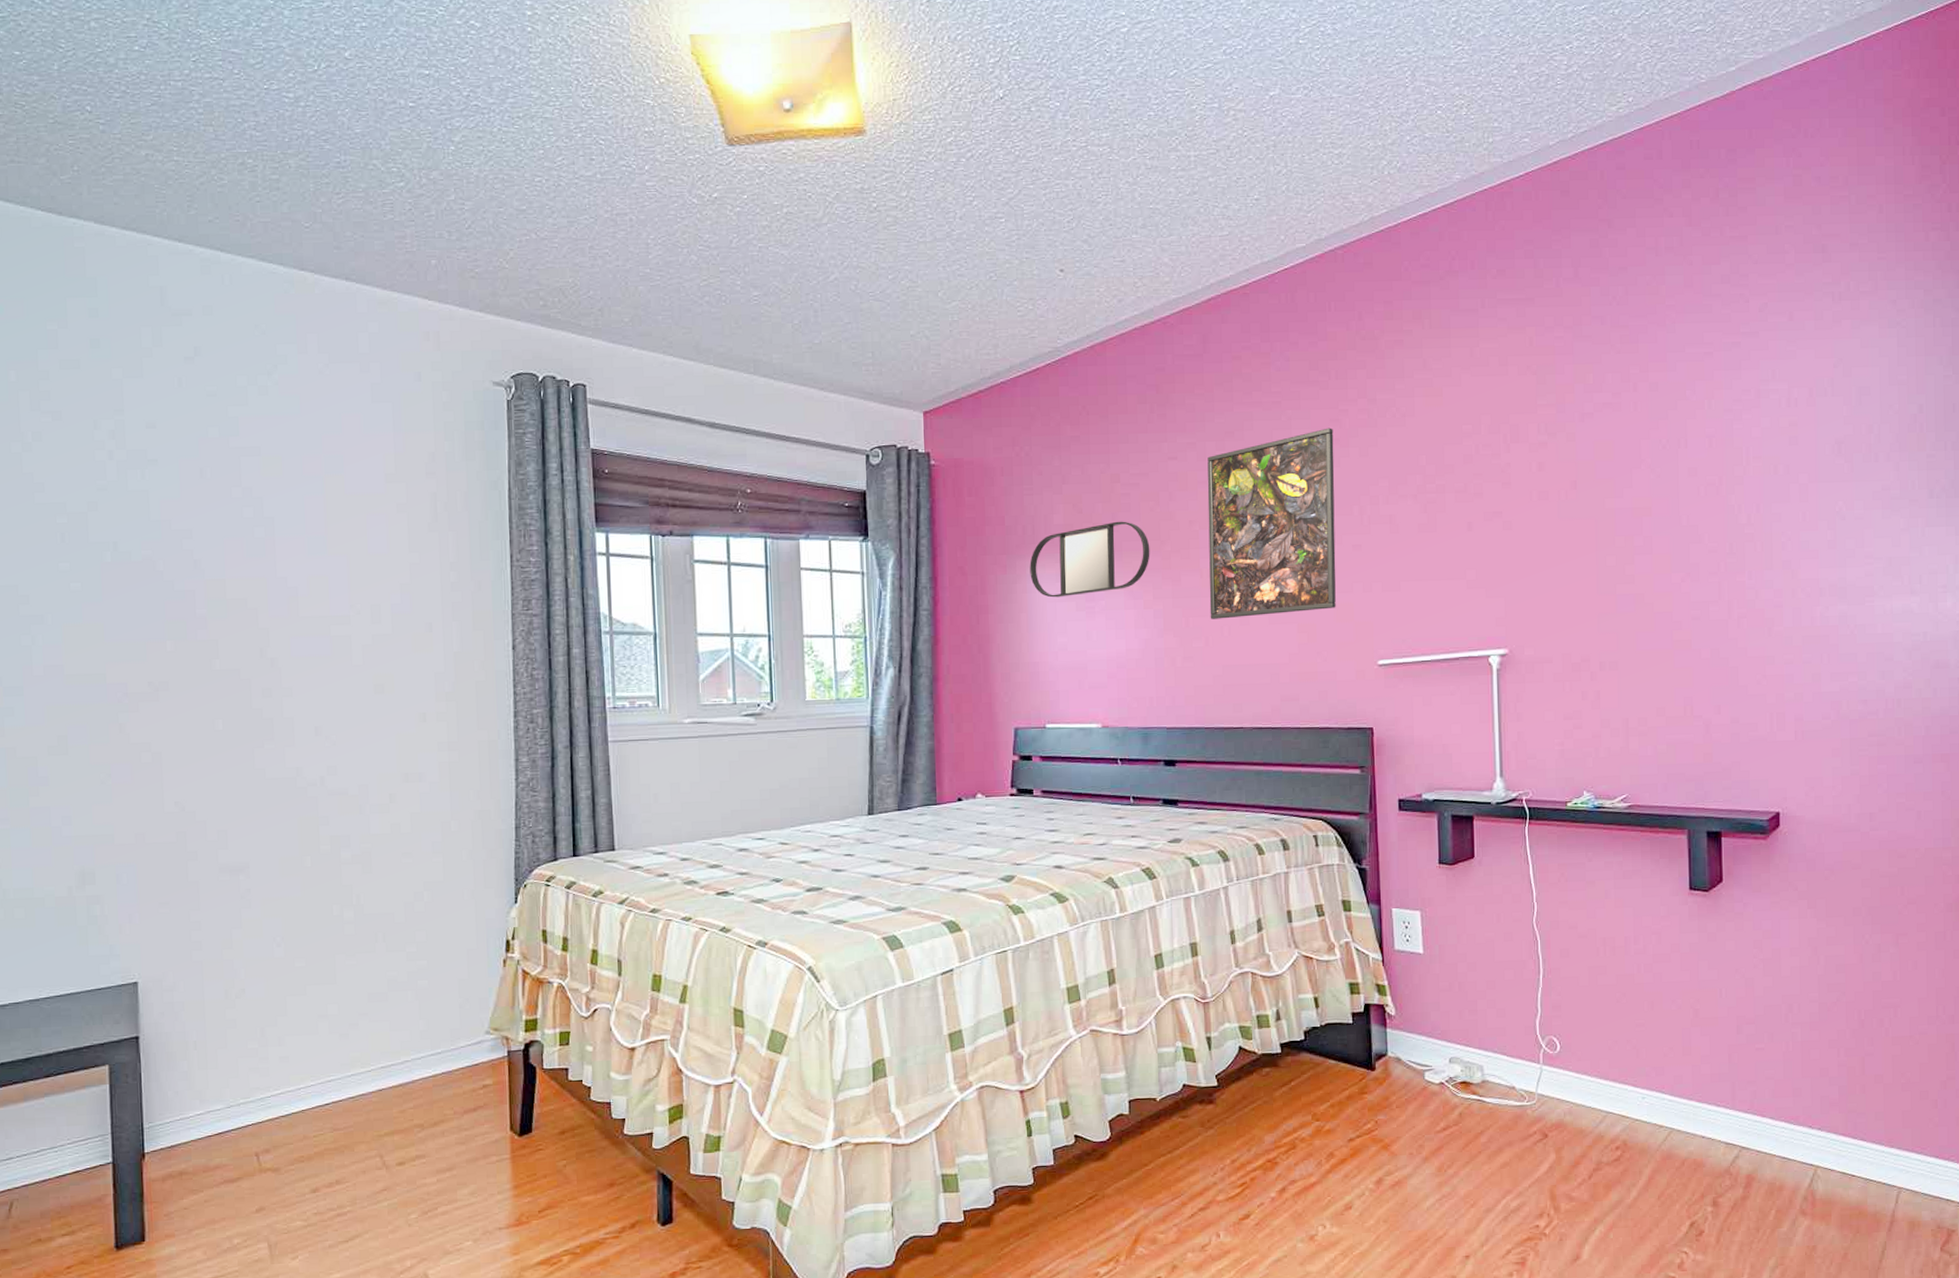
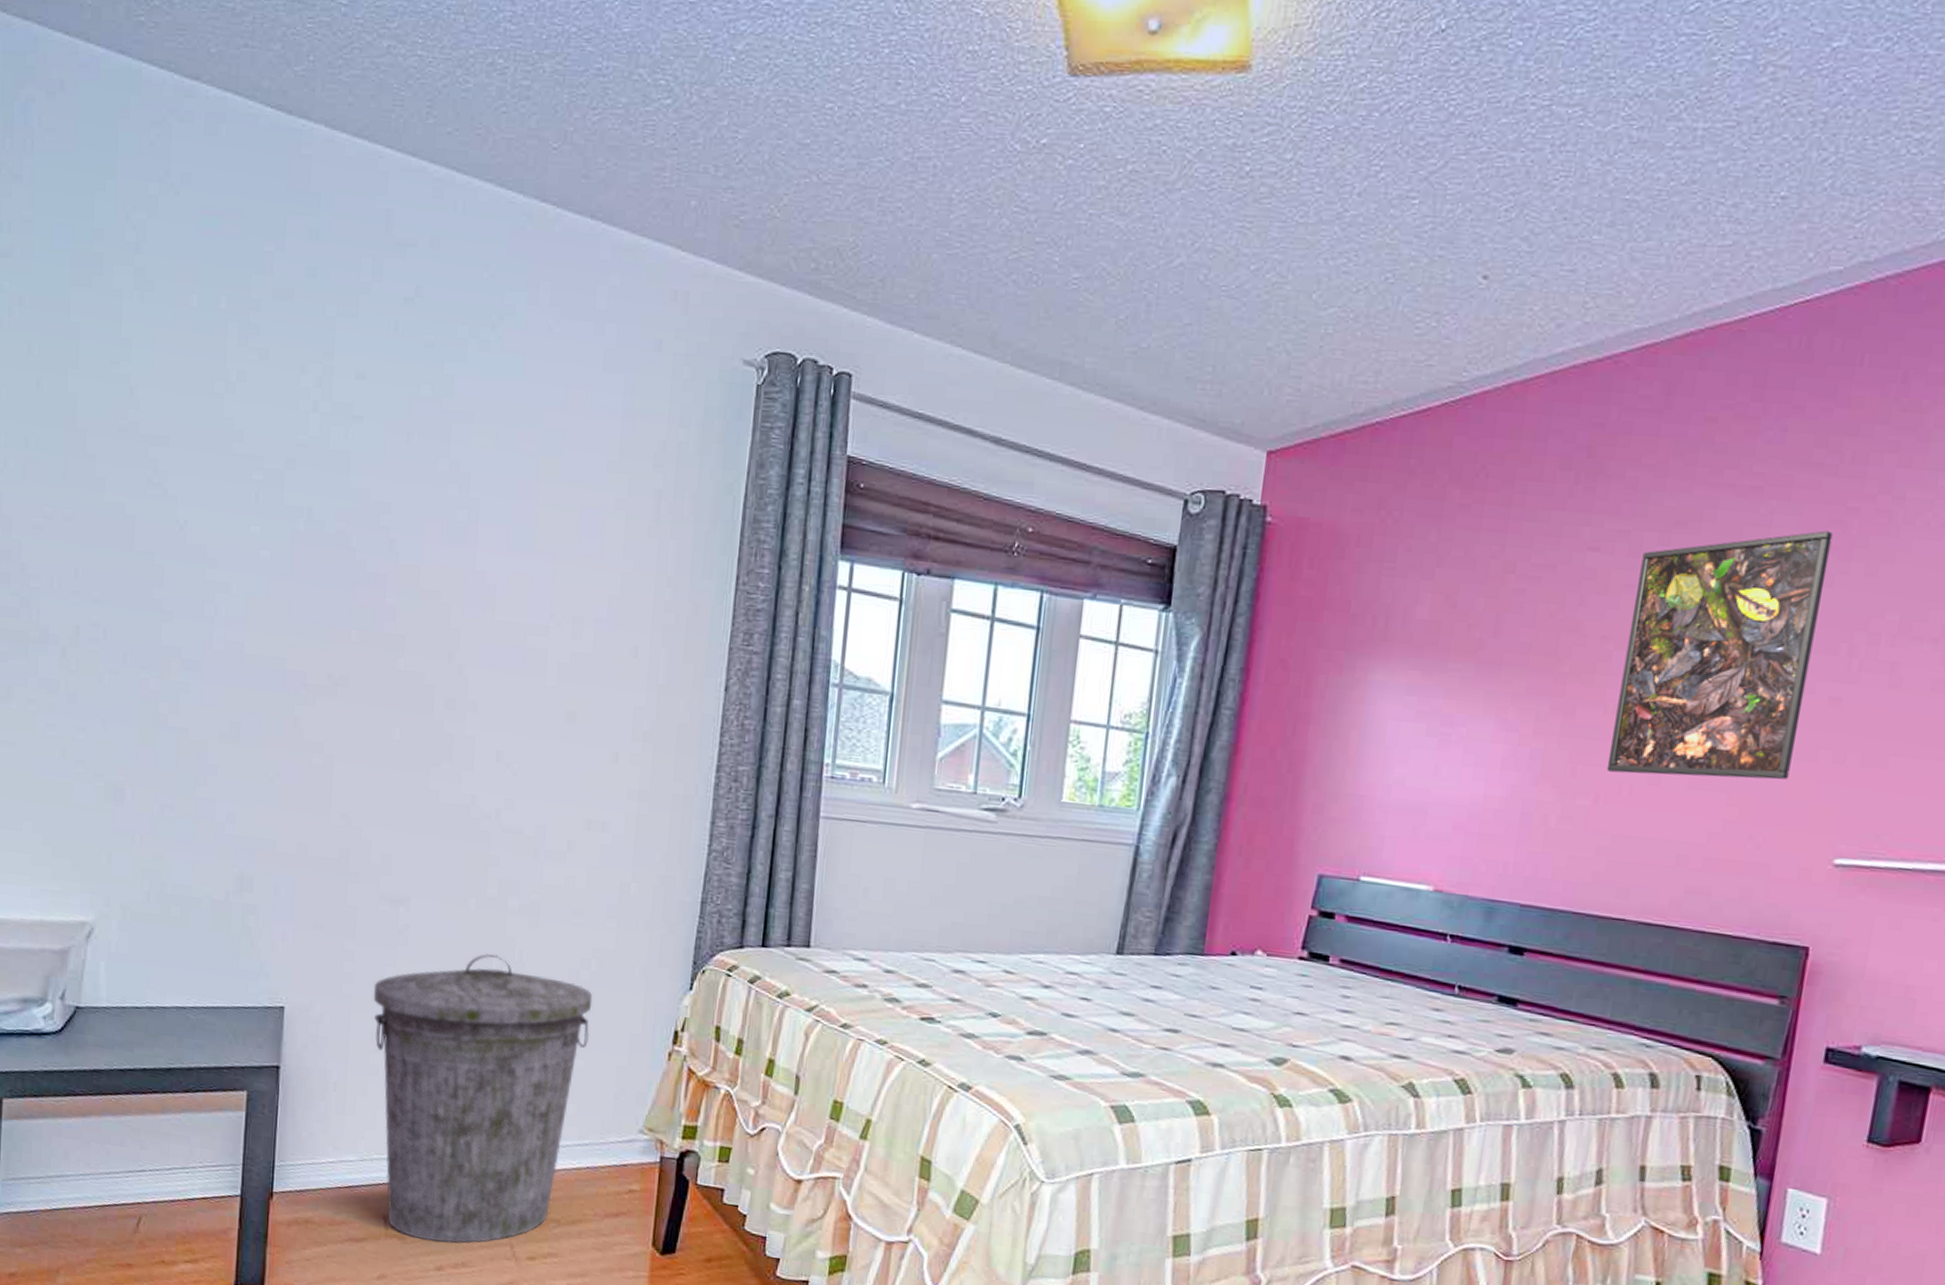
trash can: none [223,901,430,1168] -> present [373,954,593,1244]
home mirror: present [1030,521,1150,598] -> none [1372,624,1541,716]

